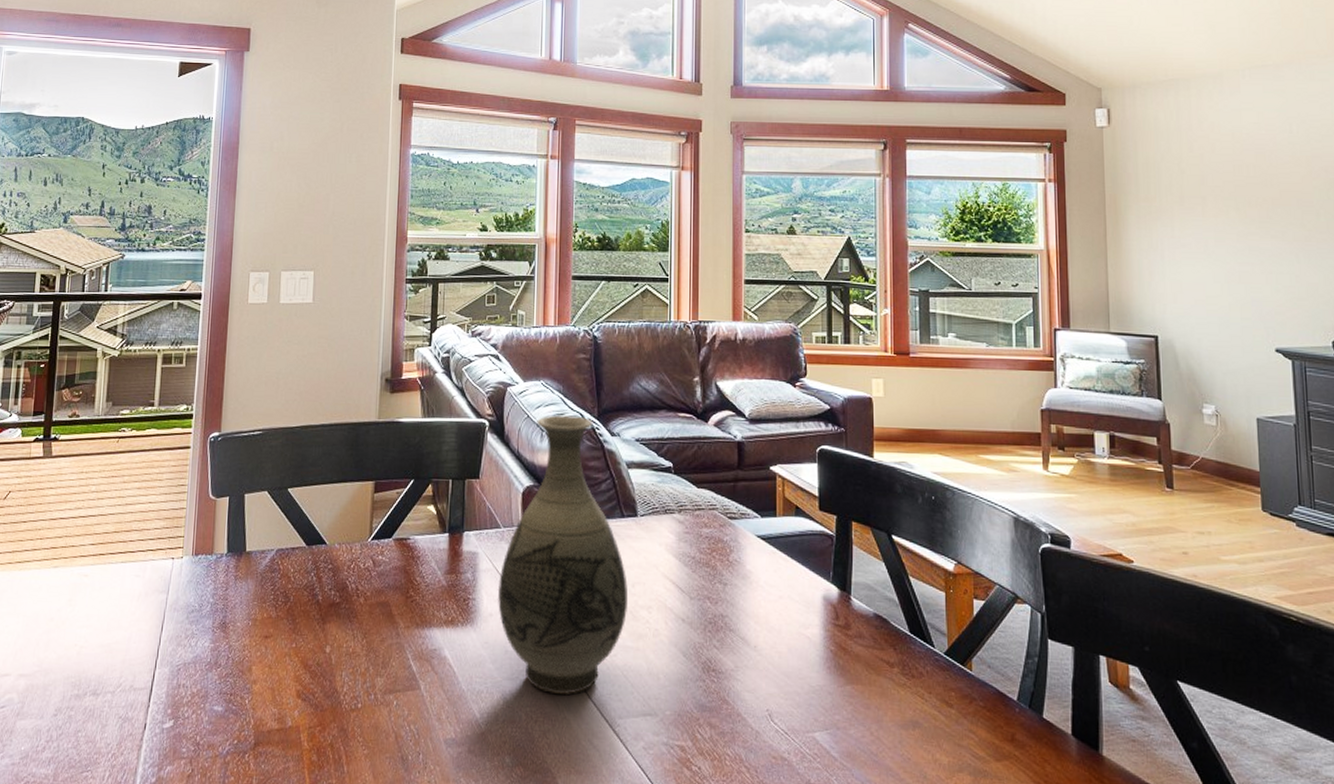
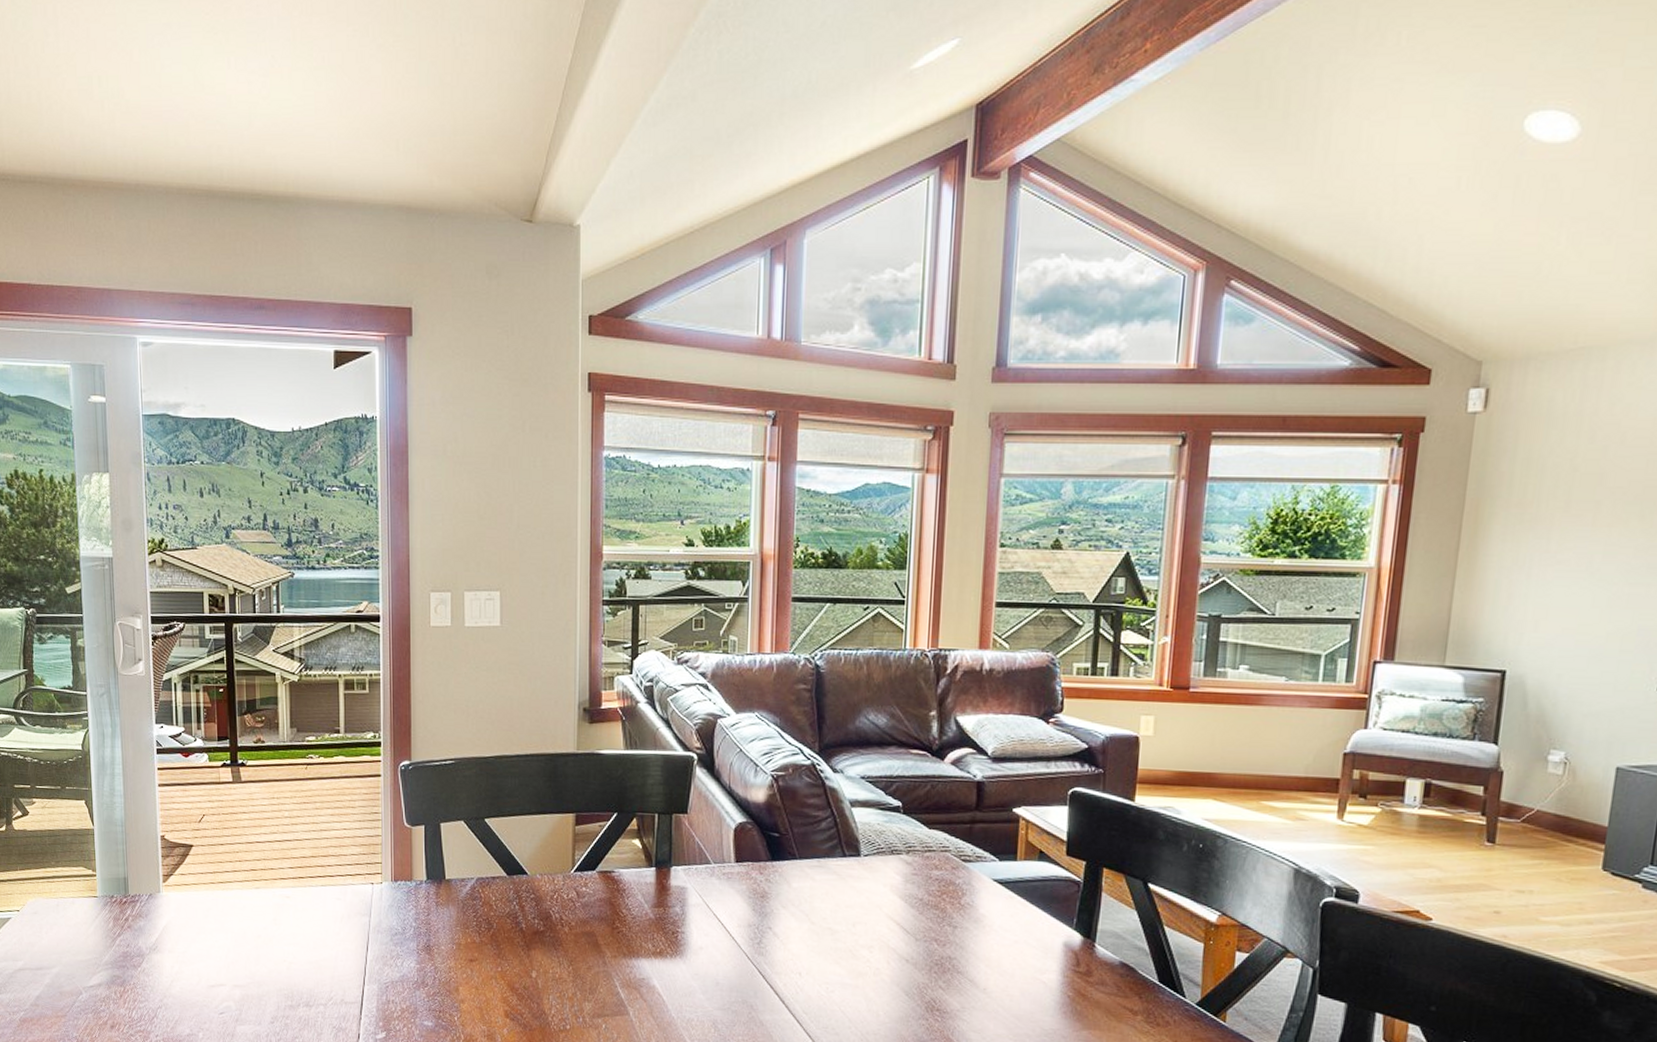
vase: present [497,415,628,696] -> none [707,749,848,1027]

